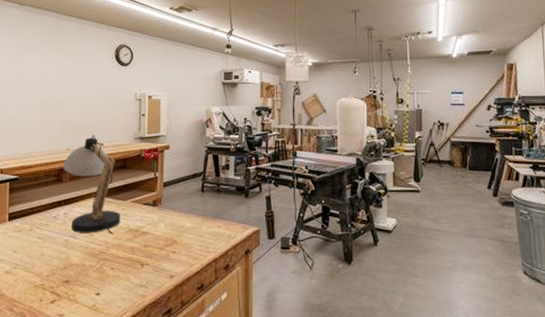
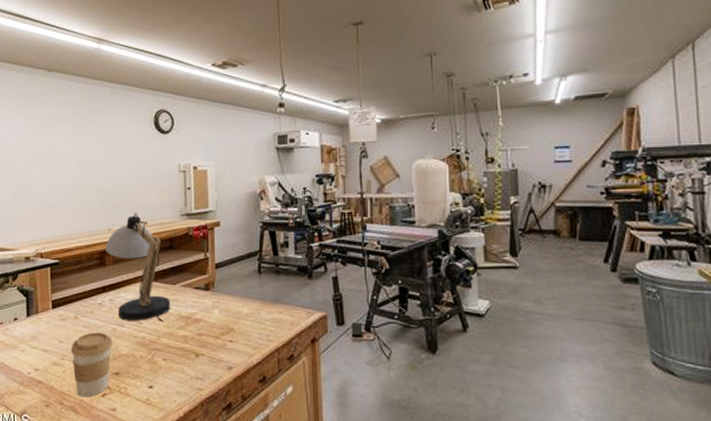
coffee cup: none [23,243,65,304] -> present [70,332,113,398]

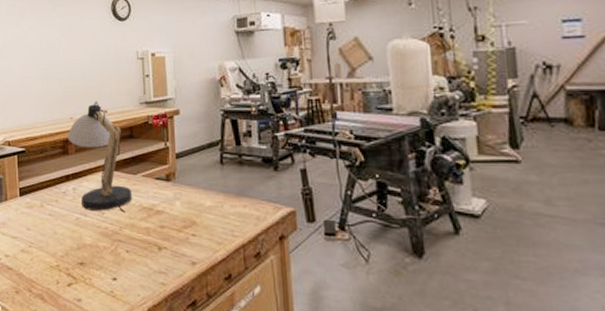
coffee cup: present [70,332,113,398] -> none [37,221,77,286]

